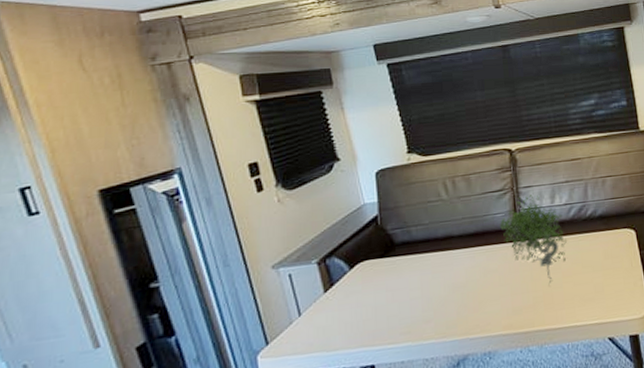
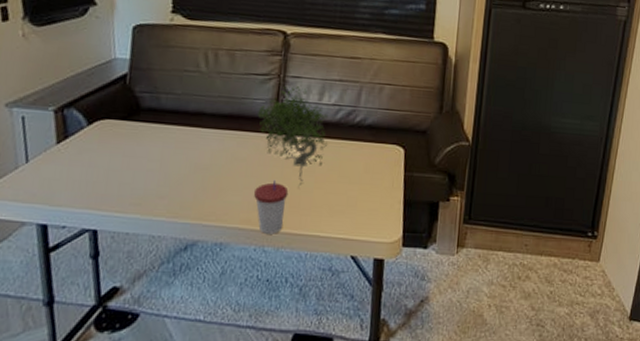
cup: none [509,283,542,335] -> present [253,179,289,234]

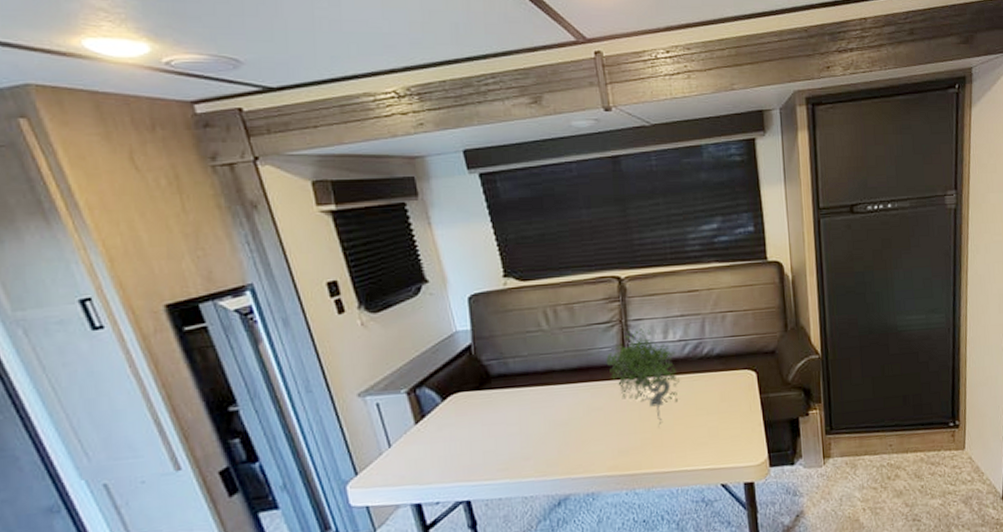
cup: present [253,179,289,234] -> none [615,423,650,477]

